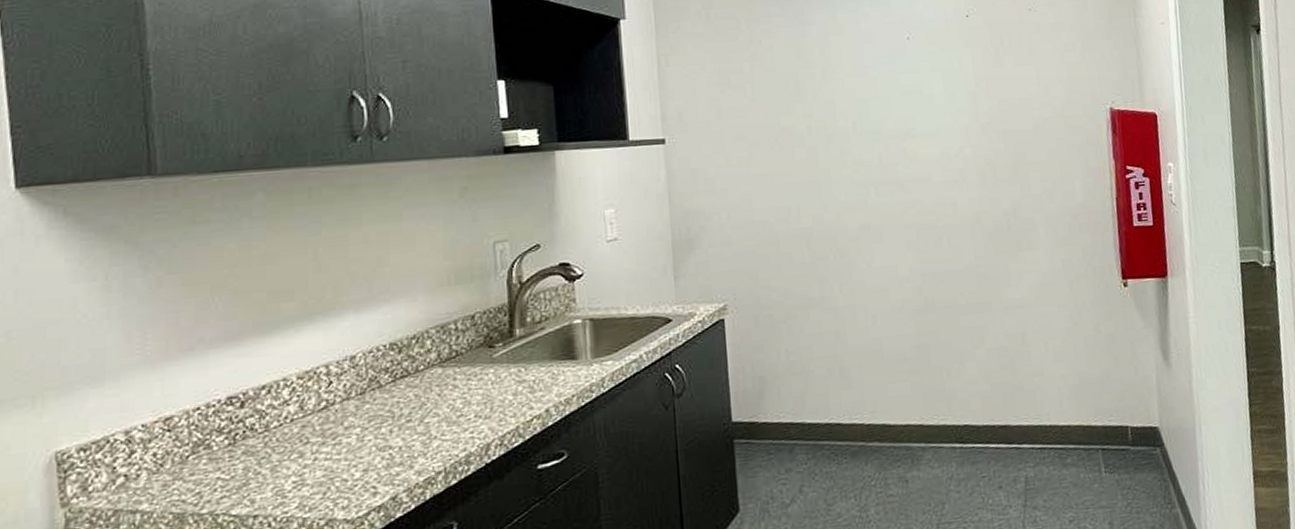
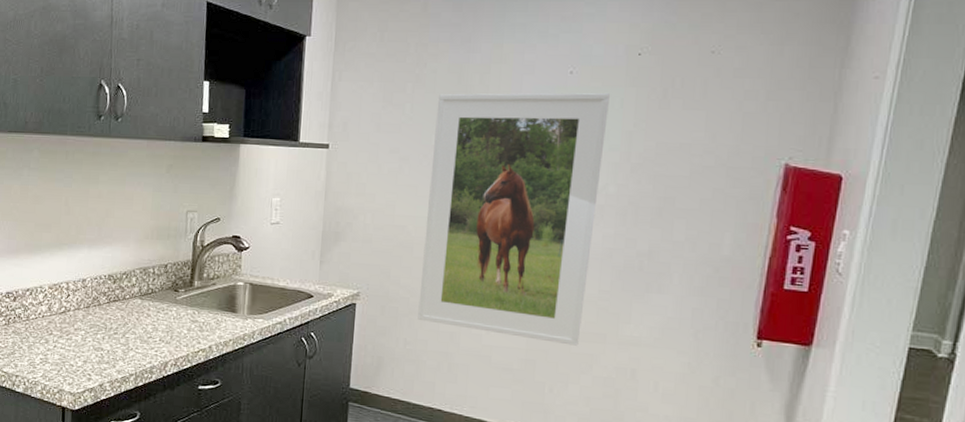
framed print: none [779,55,967,325] -> present [417,92,610,346]

